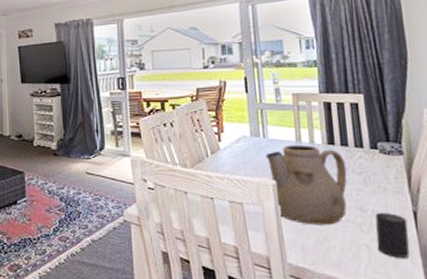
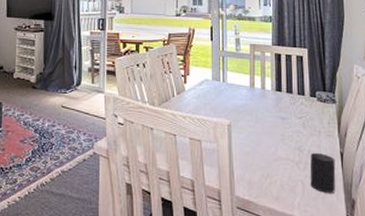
teapot: present [265,144,347,225] -> none [223,89,290,163]

